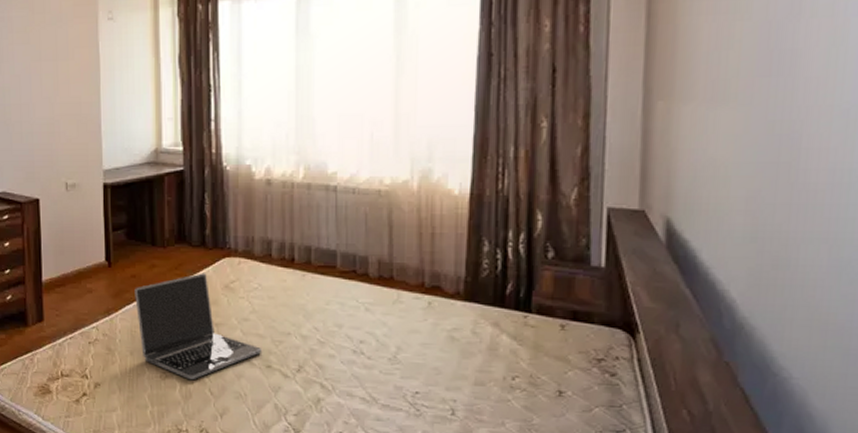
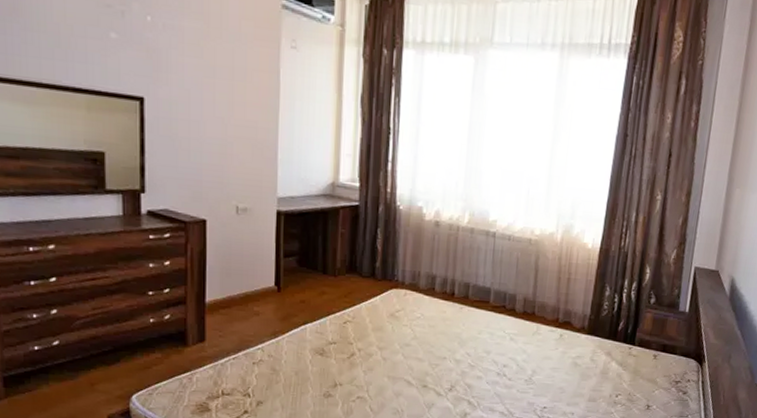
laptop: present [135,273,262,381] -> none [303,301,420,398]

